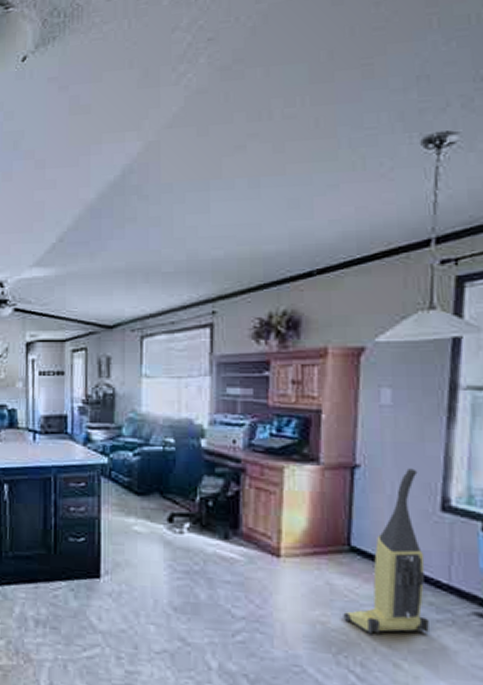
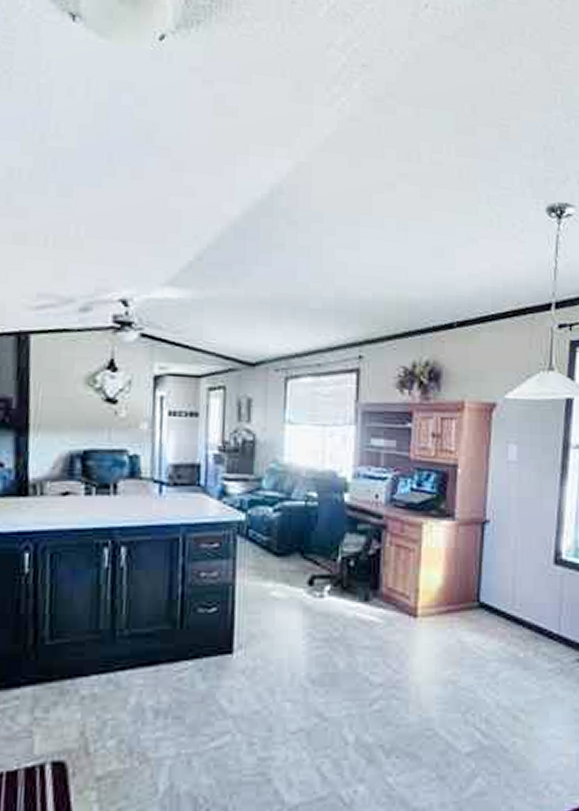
vacuum cleaner: present [343,468,429,634] -> none [472,523,542,688]

